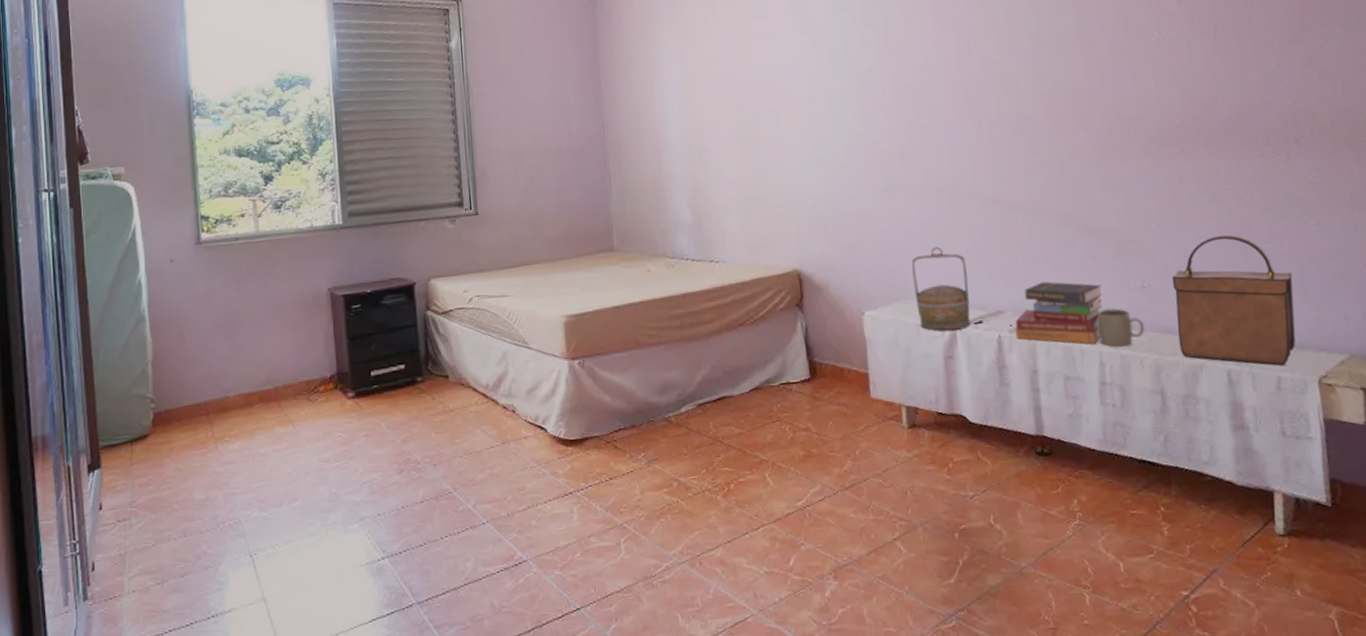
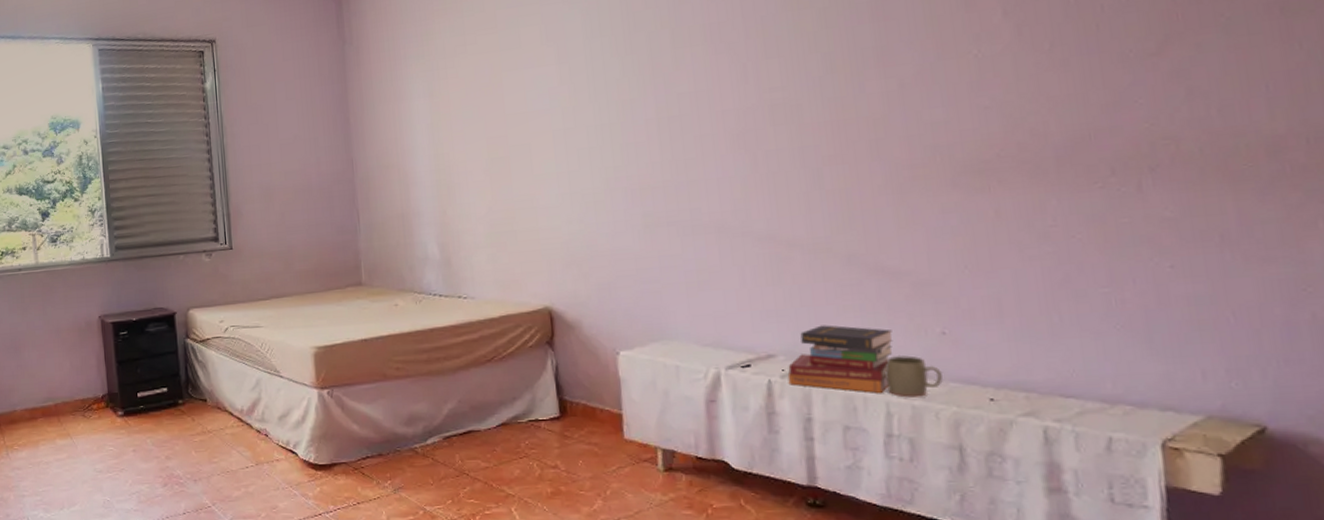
decorative basket: present [911,246,971,331] -> none [672,286,737,374]
handbag: present [1171,234,1296,366] -> none [979,276,1136,425]

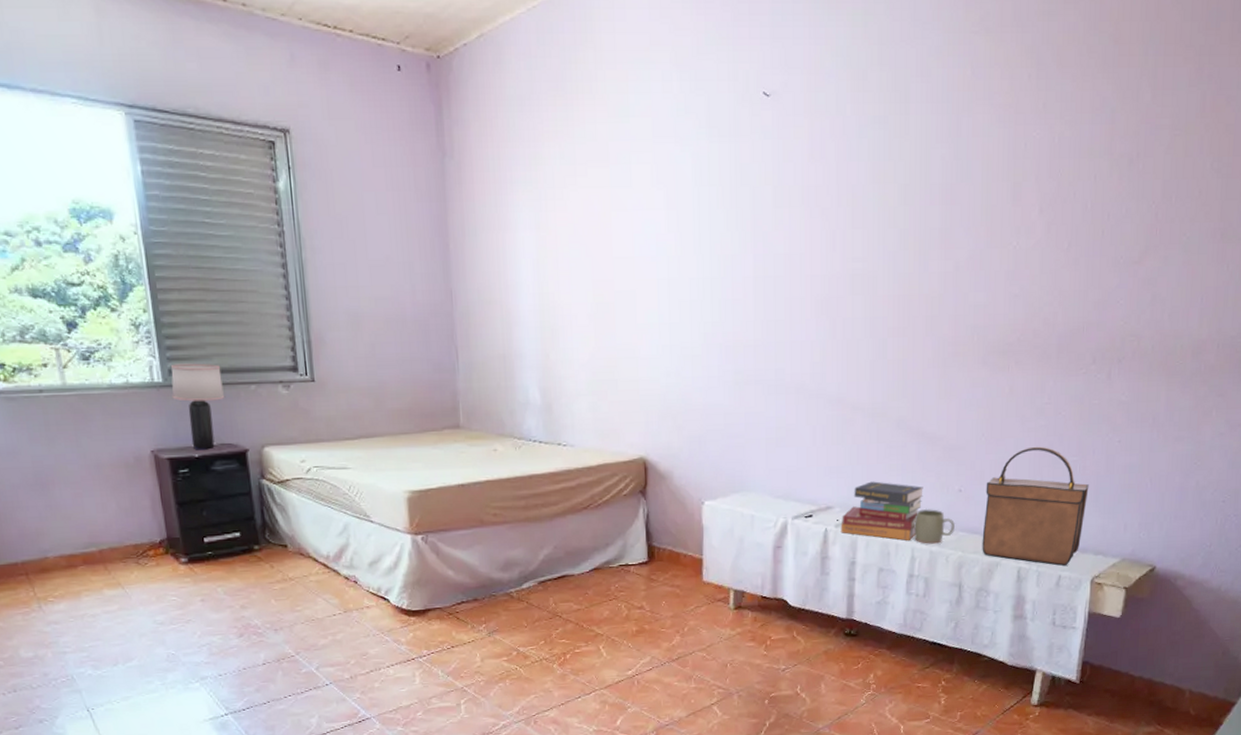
table lamp: none [116,239,159,315] -> present [170,363,225,450]
handbag: none [979,276,1136,425] -> present [982,446,1089,566]

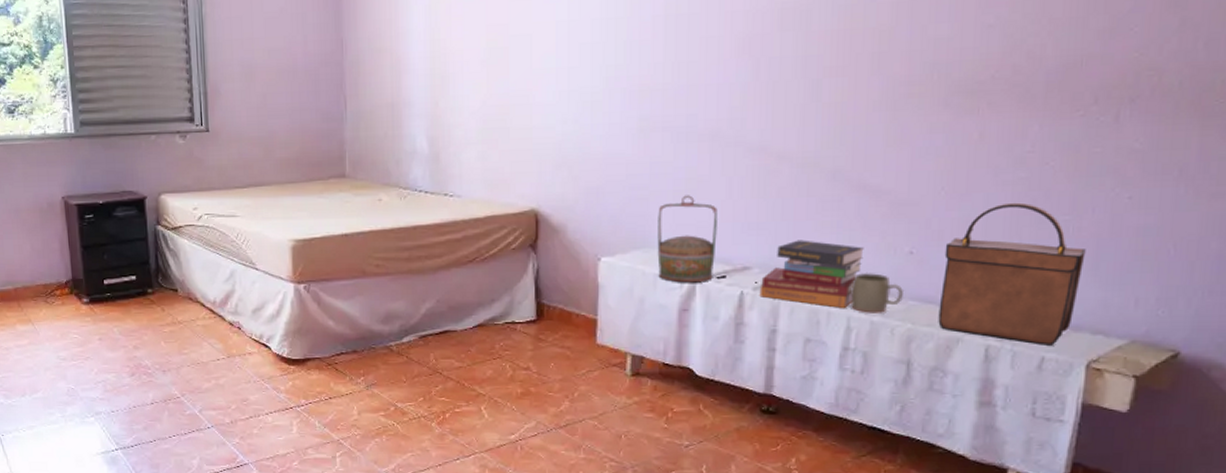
table lamp: present [170,363,225,450] -> none [81,115,128,197]
decorative basket: none [753,442,804,523] -> present [657,195,718,283]

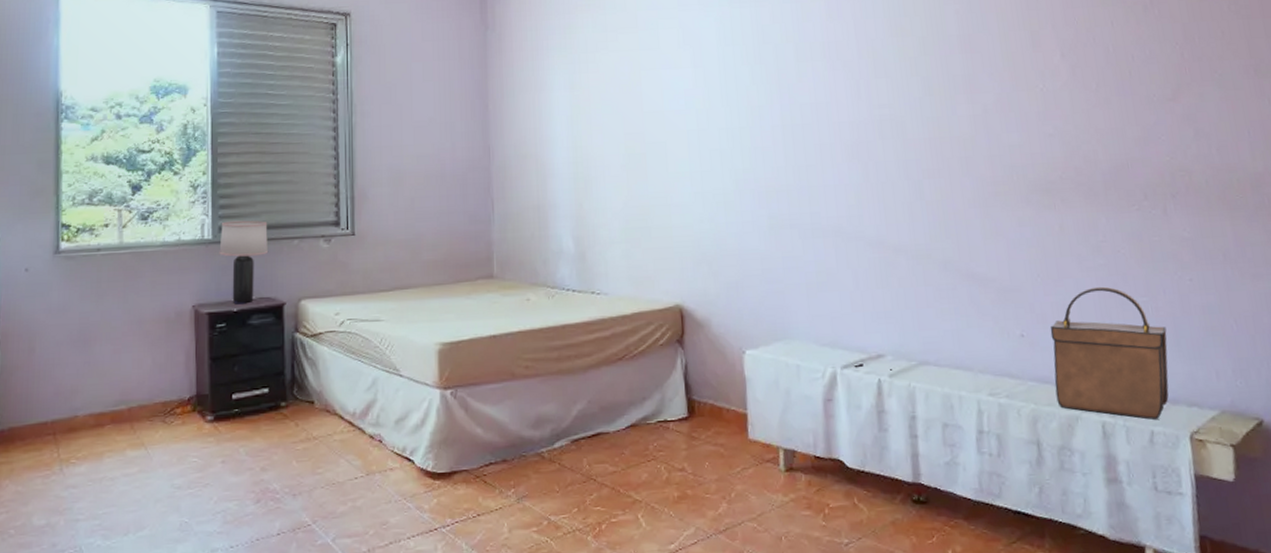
table lamp: none [81,115,128,197] -> present [219,220,269,305]
decorative basket: present [657,195,718,283] -> none [794,287,852,373]
books: present [759,240,864,308] -> none [895,326,982,392]
mug: present [851,272,905,313] -> none [976,355,1023,395]

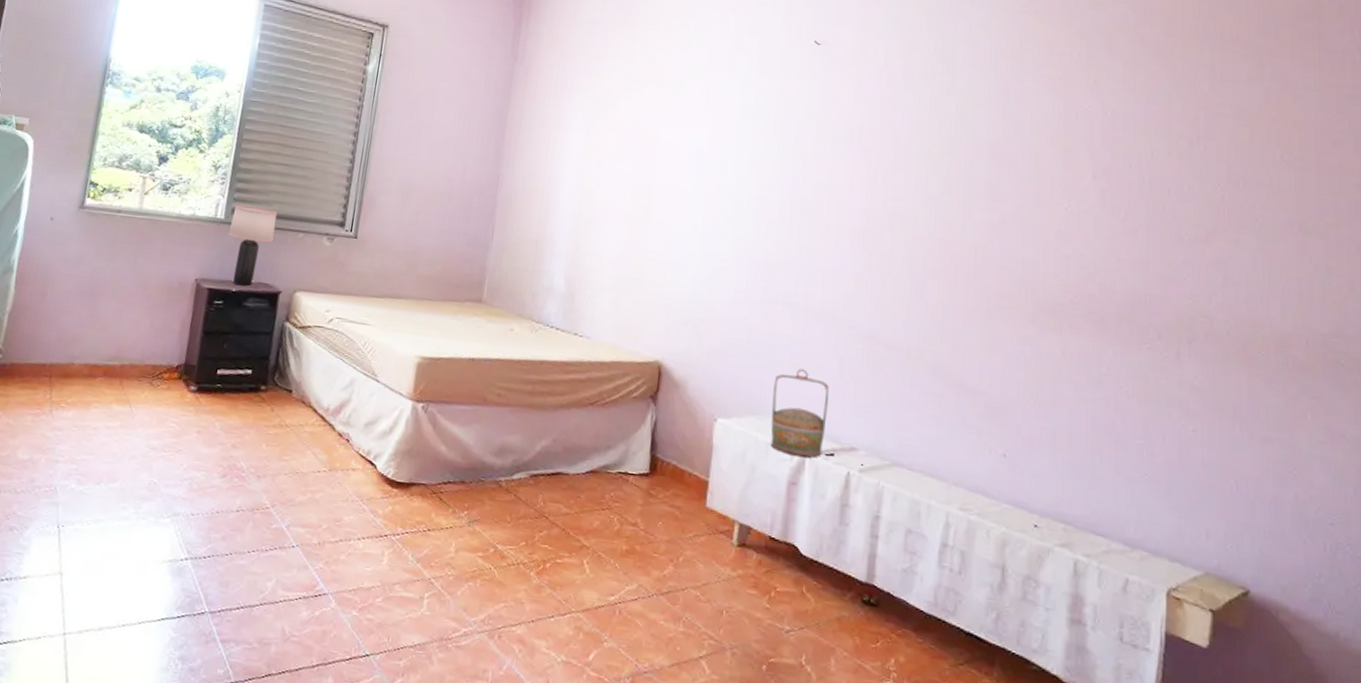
decorative basket: none [794,287,852,373] -> present [770,368,829,457]
handbag: present [1050,286,1169,420] -> none [1030,419,1159,568]

